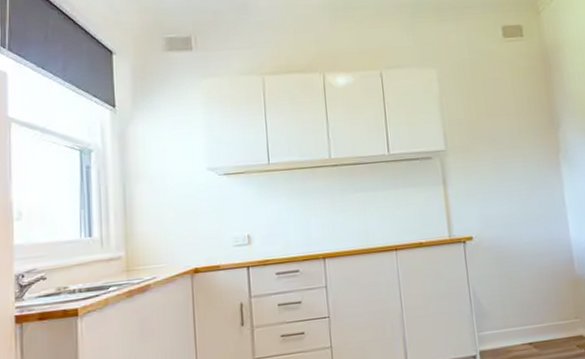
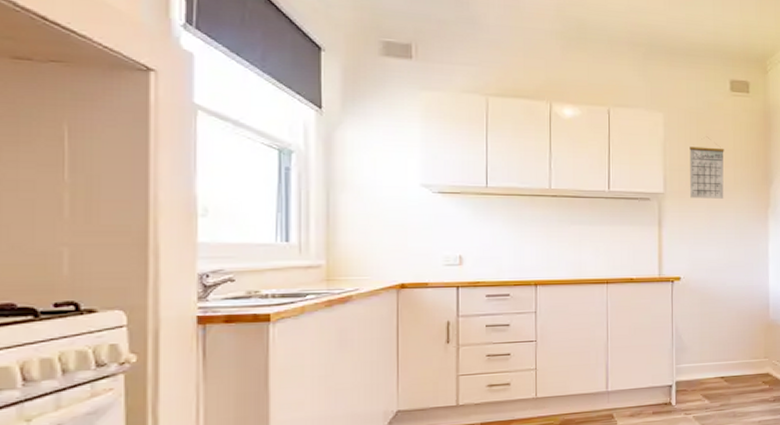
calendar: none [467,86,509,152] -> present [690,136,724,199]

